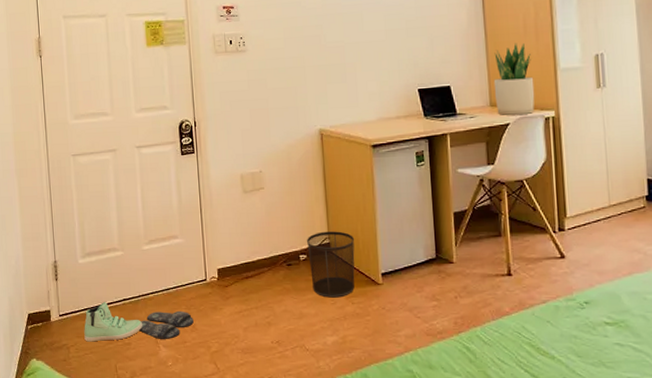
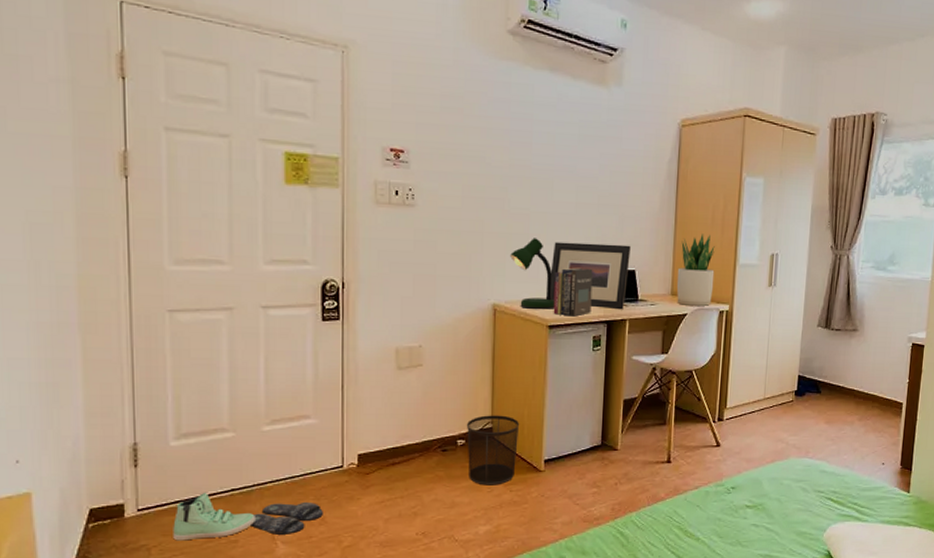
desk lamp: none [330,66,376,132] -> present [510,238,555,310]
picture frame: none [368,63,444,126] -> present [550,242,631,310]
books: none [372,88,411,135] -> present [553,267,593,317]

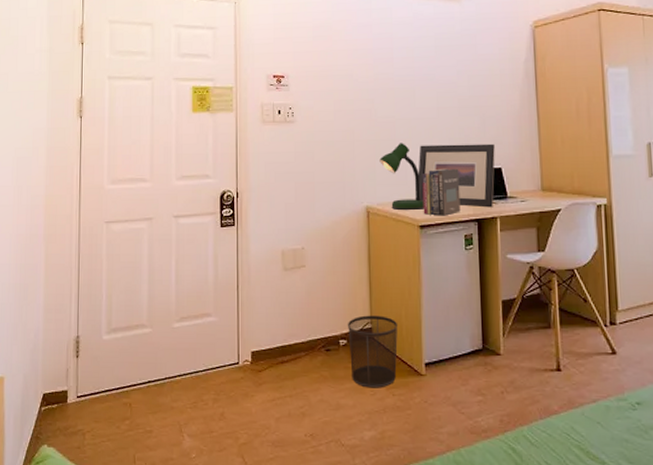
sneaker: present [173,492,257,541] -> none [102,382,168,428]
slippers: present [251,501,323,535] -> none [163,396,222,428]
planter: present [676,233,715,307] -> none [545,127,587,202]

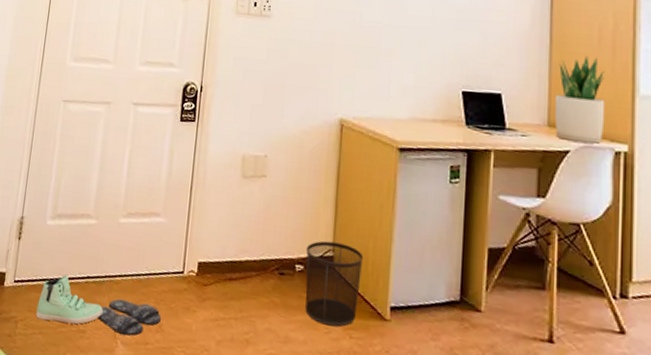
sneaker: none [102,382,168,428] -> present [36,274,104,325]
slippers: none [163,396,222,428] -> present [98,298,161,336]
desk lamp: present [379,143,424,211] -> none [360,52,407,130]
picture frame: present [418,143,495,208] -> none [401,57,496,139]
books: present [422,168,461,216] -> none [404,86,451,141]
planter: none [545,127,587,202] -> present [554,56,605,144]

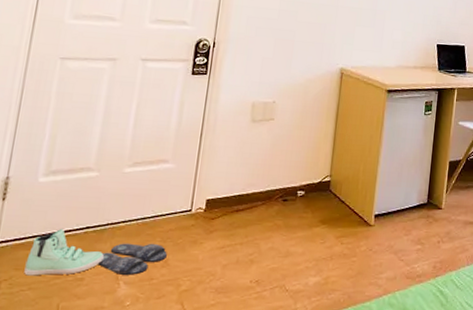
waste bin: present [305,240,364,327] -> none [304,169,356,237]

